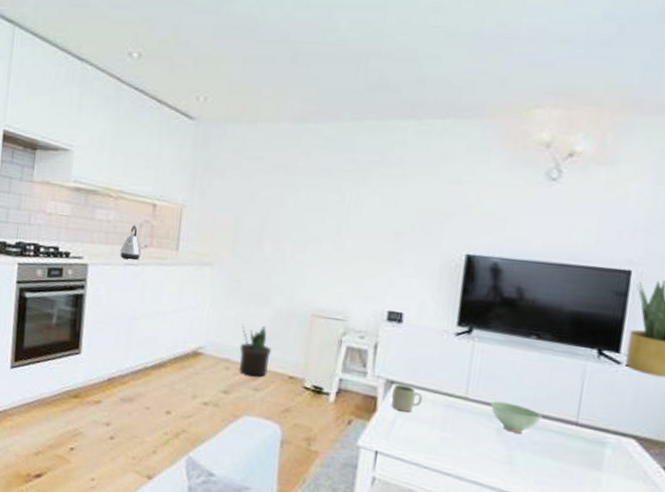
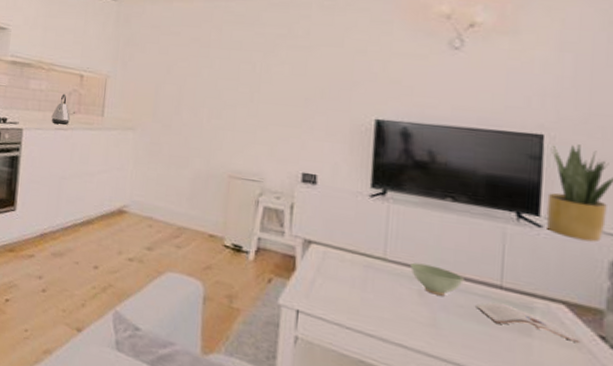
planter: present [239,324,271,377] -> none [161,184,192,235]
mug: present [391,384,423,413] -> none [309,243,341,272]
magazine: none [551,438,645,475] -> present [476,302,579,342]

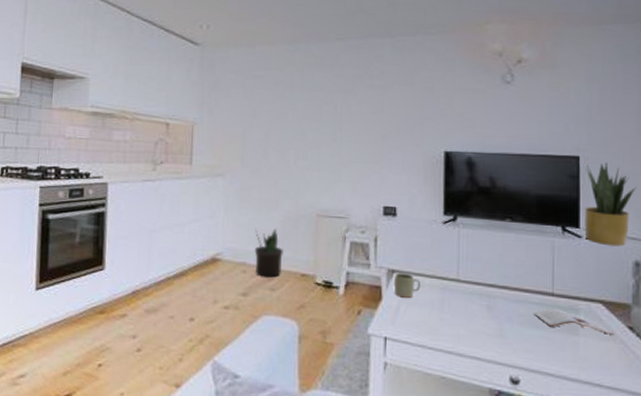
kettle: present [51,93,71,126] -> none [137,143,158,177]
planter: none [161,184,192,235] -> present [254,228,283,277]
mug: none [309,243,341,272] -> present [393,272,421,298]
bowl: present [410,262,464,296] -> none [480,280,523,308]

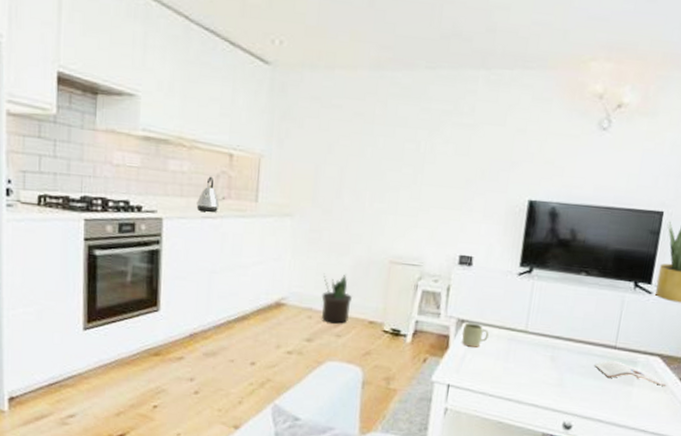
kettle: none [137,143,158,177] -> present [196,176,220,214]

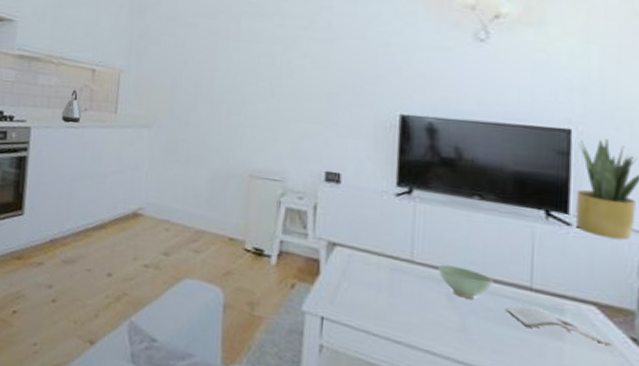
planter: present [321,273,352,324] -> none [179,185,210,239]
mug: present [461,322,489,348] -> none [334,246,366,276]
bowl: none [546,332,588,359] -> present [438,264,493,299]

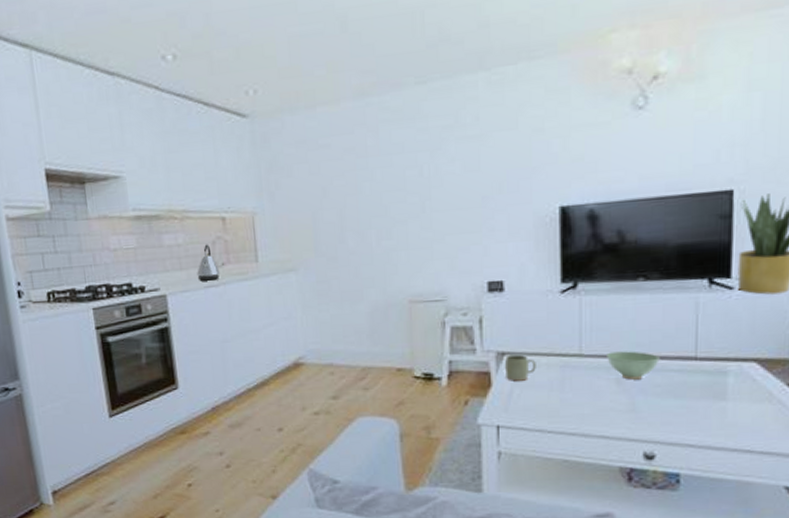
mug: none [334,246,366,276] -> present [504,354,536,381]
magazine: present [505,304,610,345] -> none [672,373,769,396]

